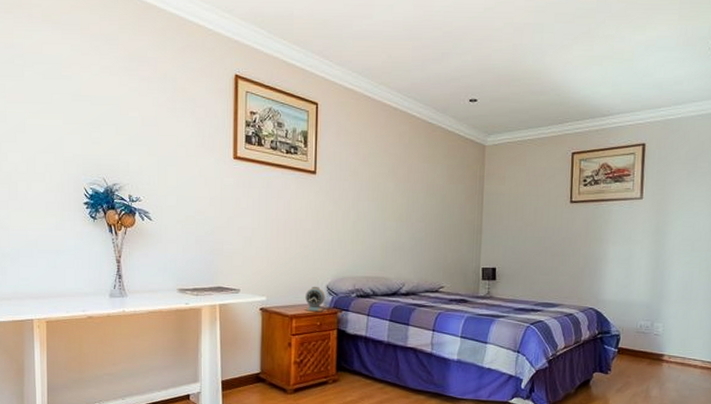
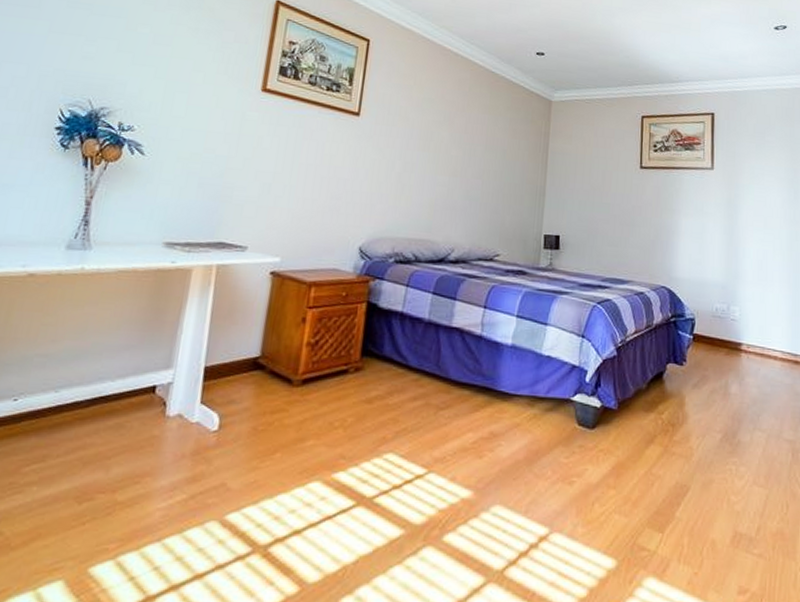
alarm clock: present [305,286,325,312] -> none [329,246,357,280]

